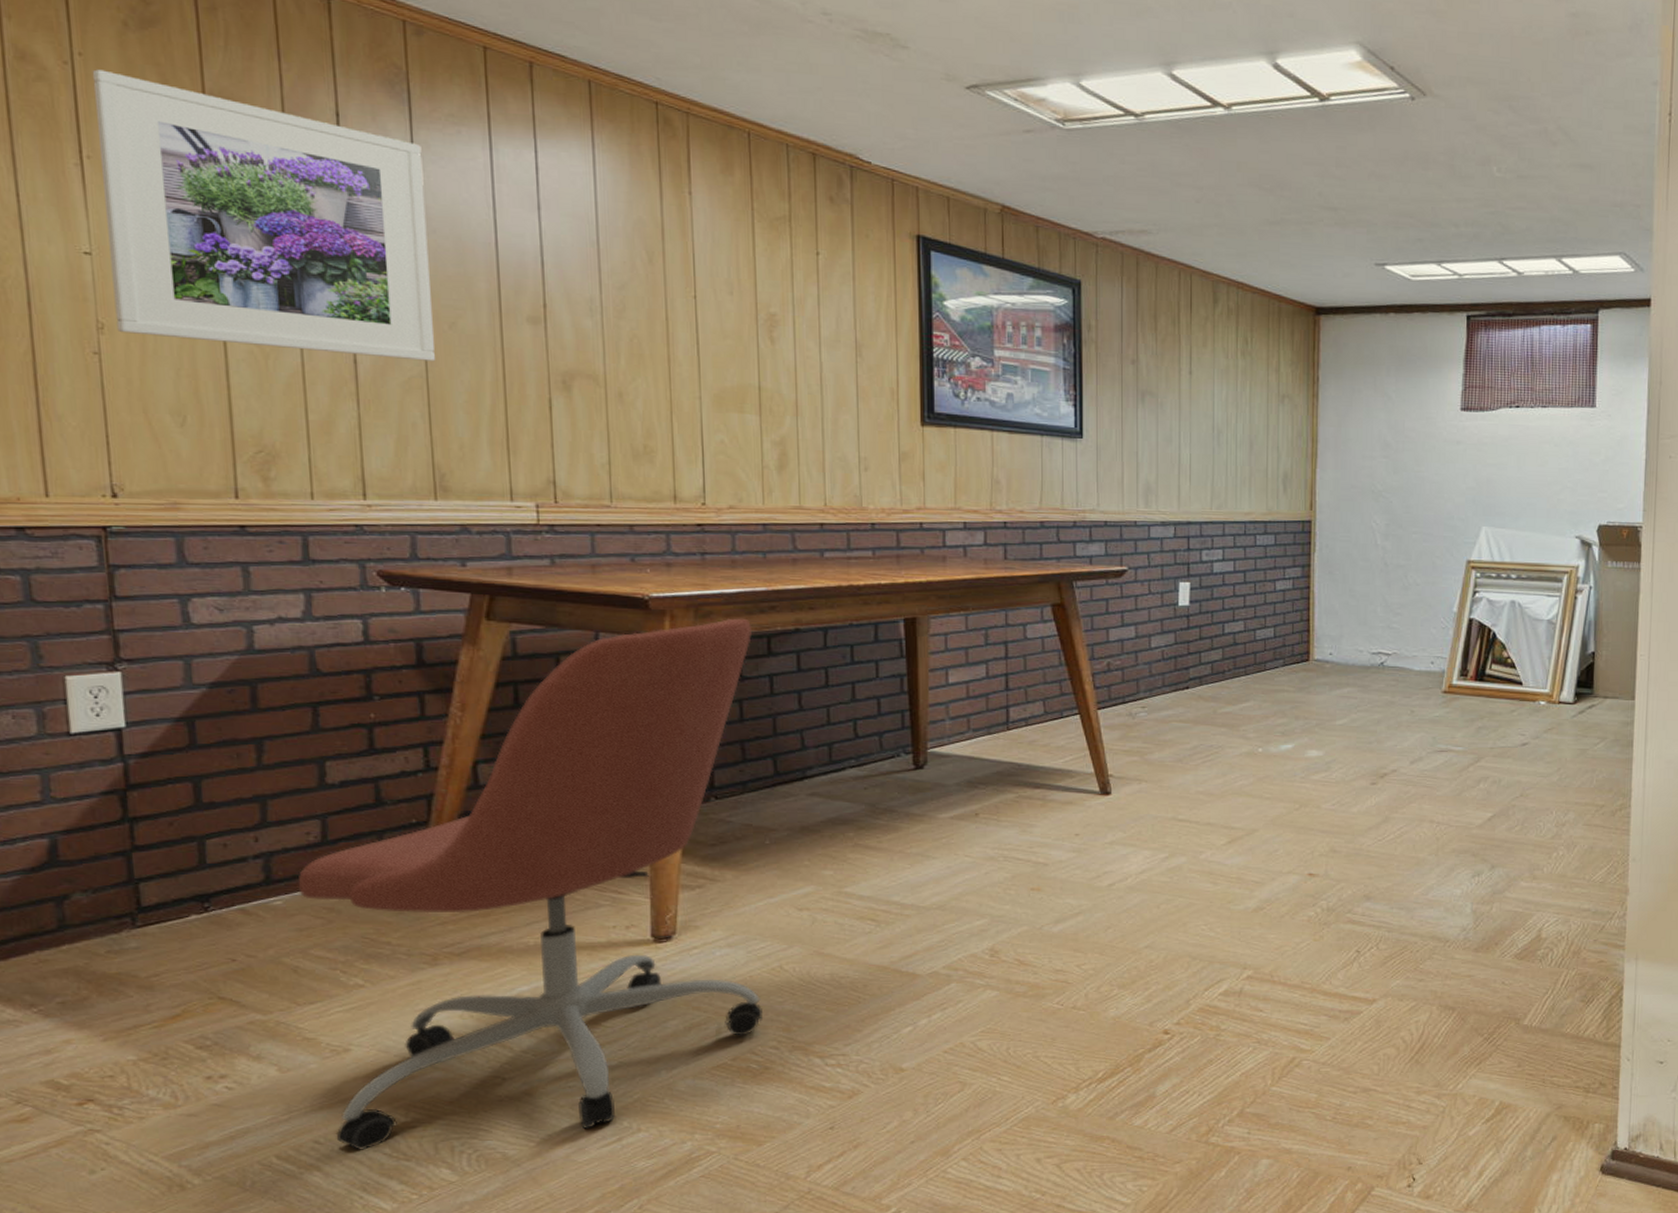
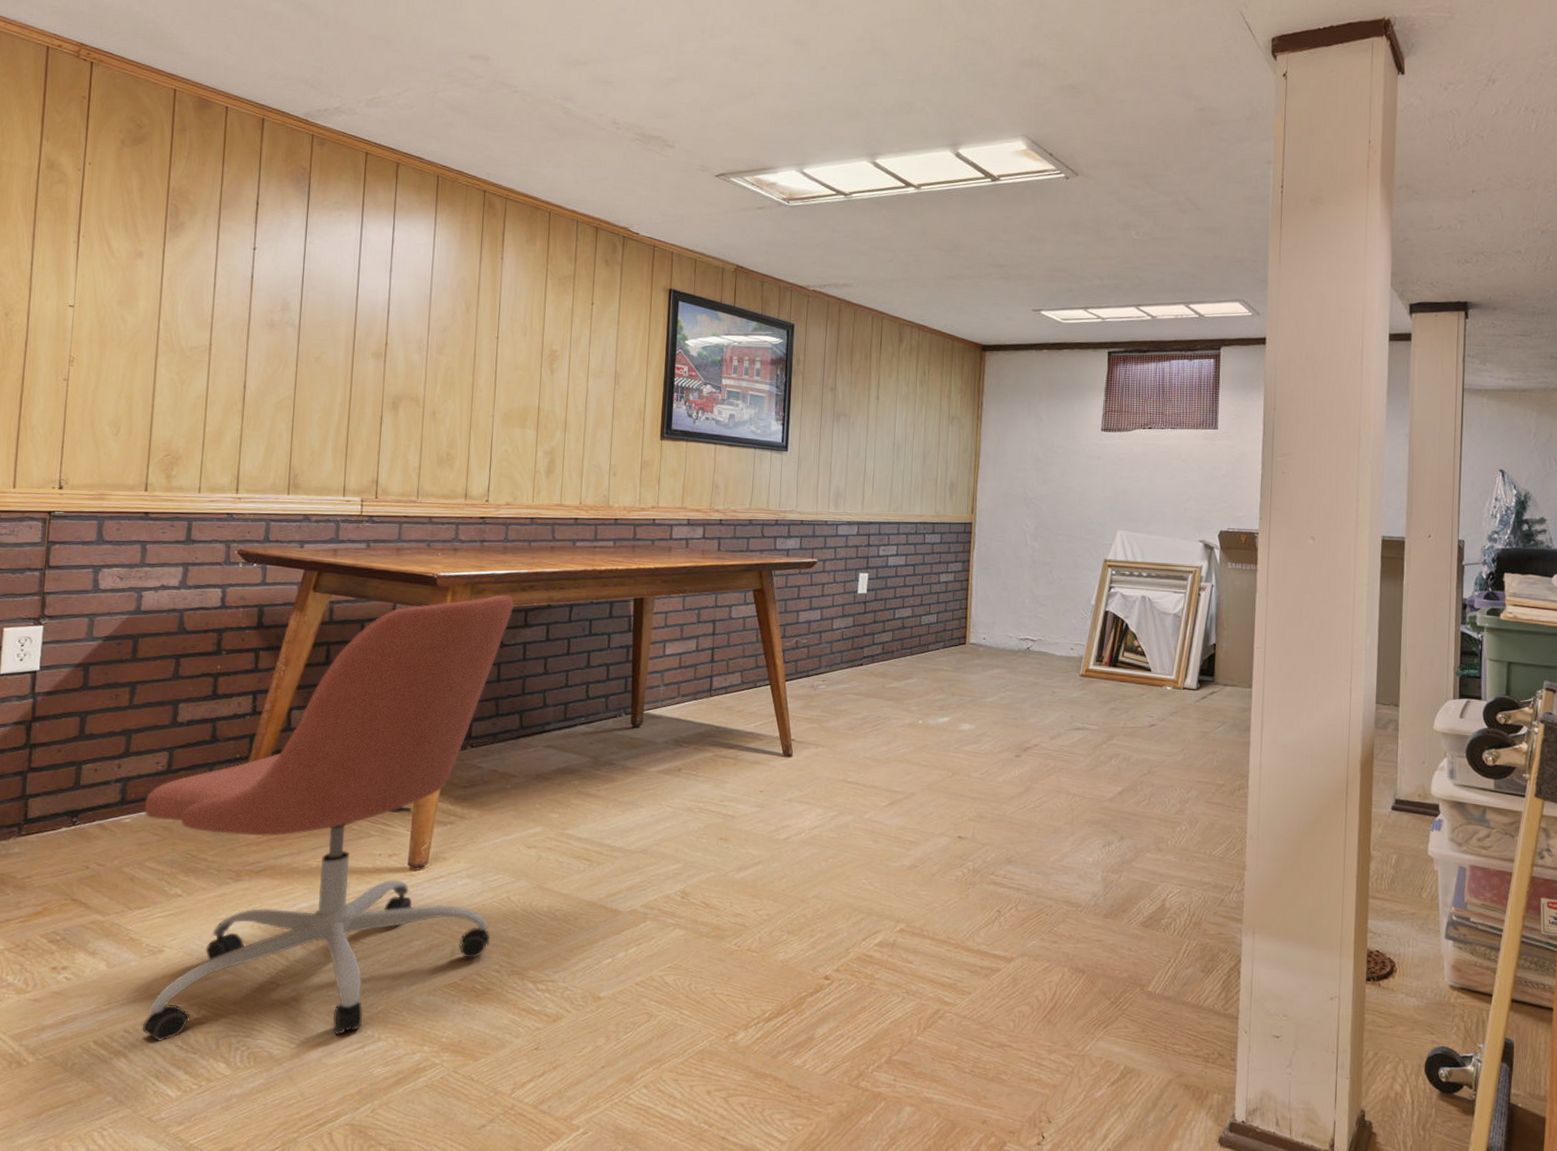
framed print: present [92,69,435,362] -> none [83,174,313,387]

